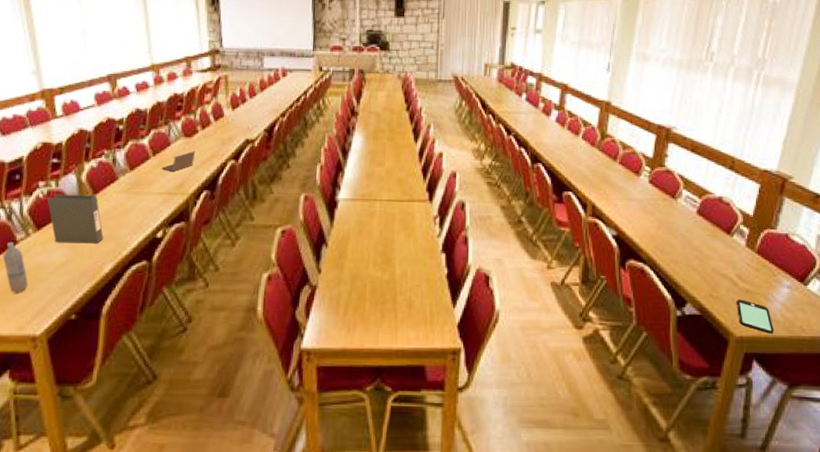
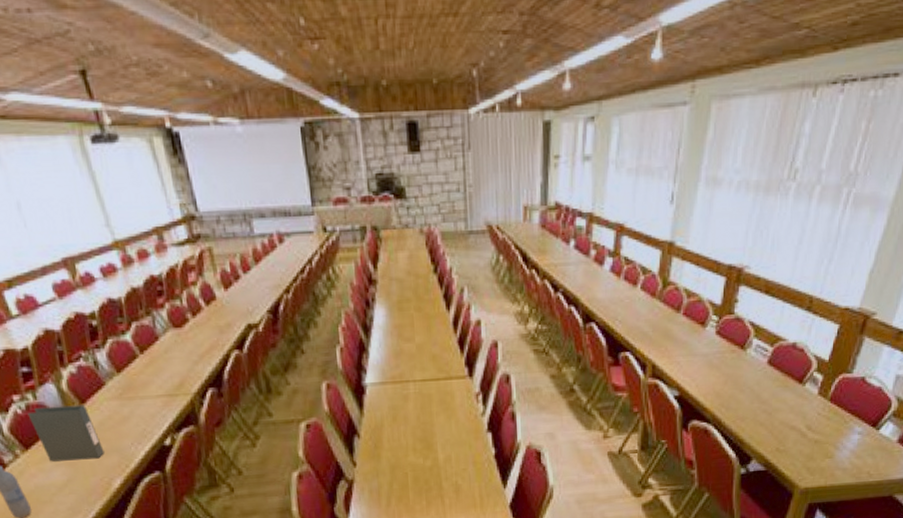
laptop computer: present [162,150,196,172] -> none [154,342,191,370]
tablet: present [737,299,774,334] -> none [804,450,840,482]

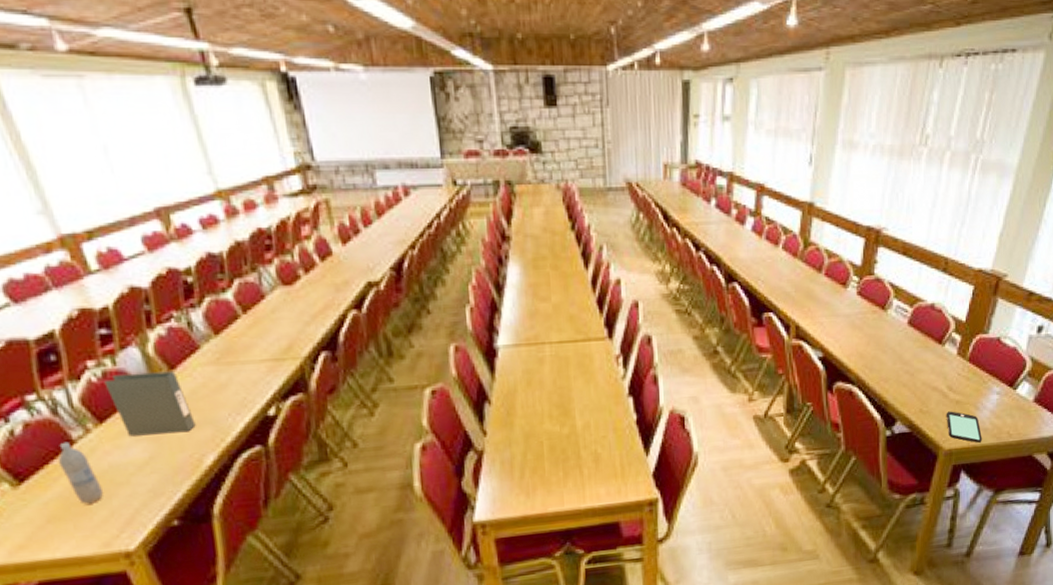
tablet: none [804,450,840,482] -> present [947,411,982,443]

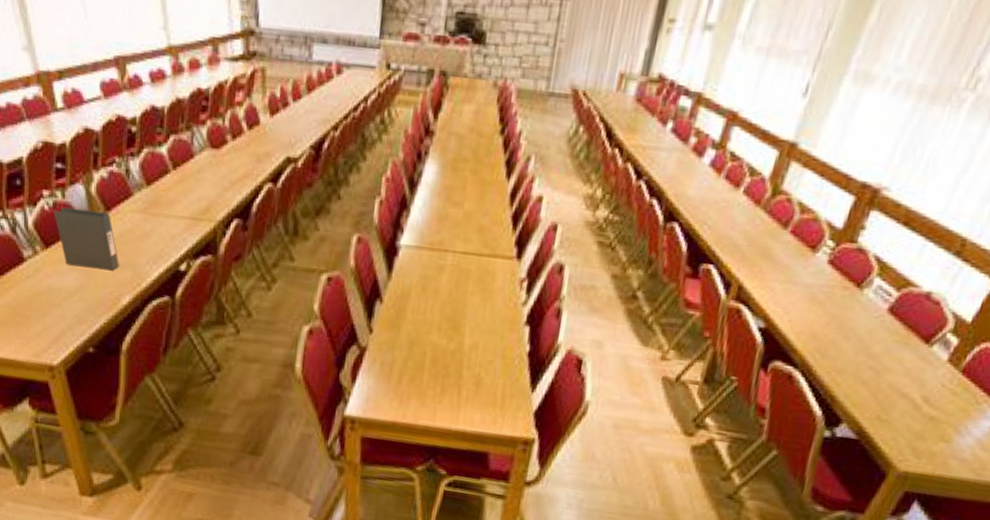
water bottle: present [59,441,104,504] -> none [12,258,41,317]
tablet: present [947,411,982,443] -> none [908,426,956,474]

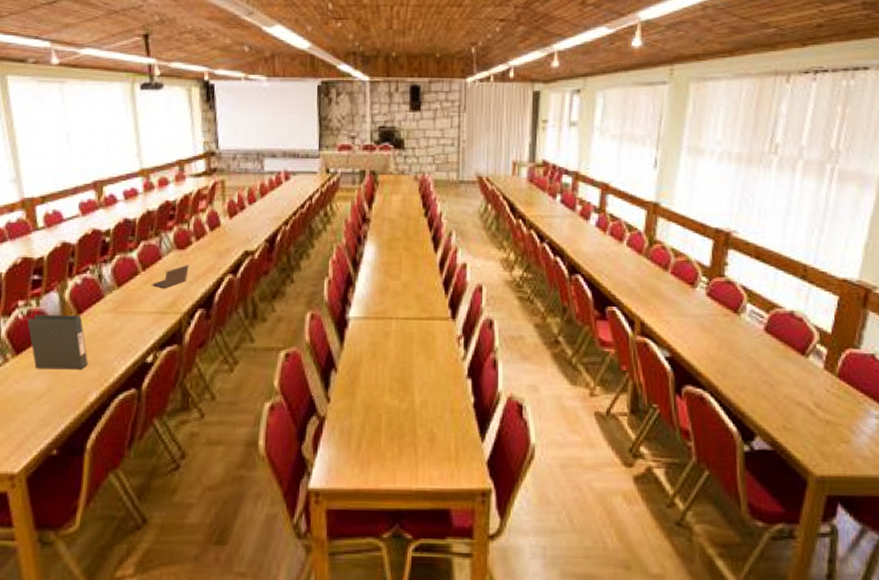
laptop computer: none [184,166,225,192] -> present [152,264,190,288]

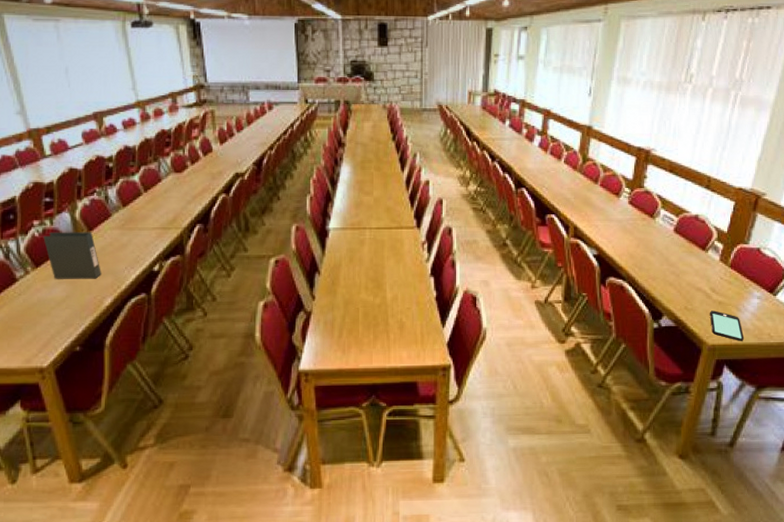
laptop computer: present [152,264,190,288] -> none [154,185,187,207]
tablet: none [815,431,861,473] -> present [710,310,744,341]

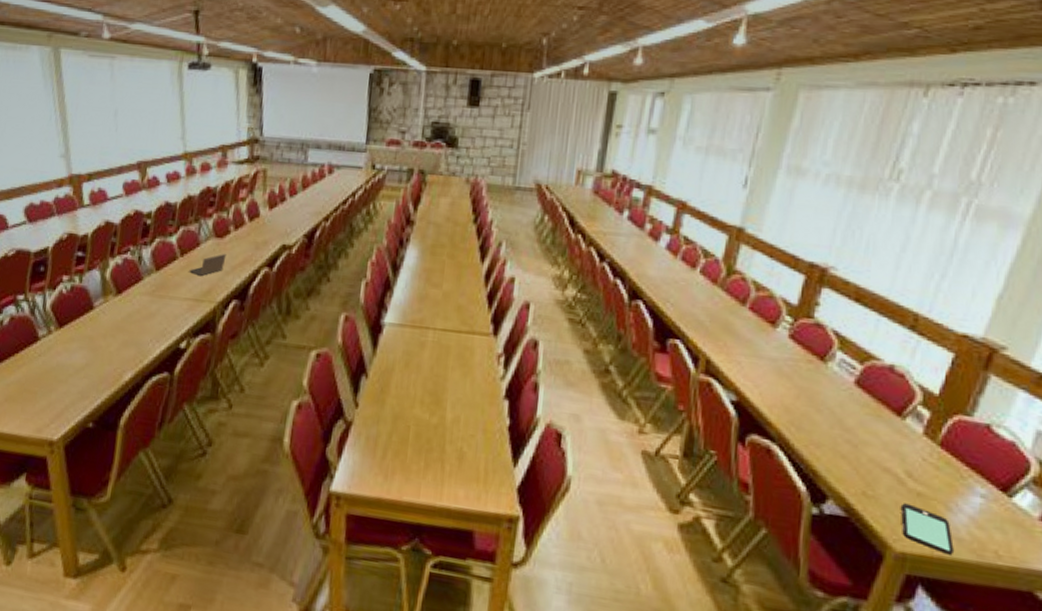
binder: present [43,232,101,279] -> none [70,290,125,349]
laptop computer: none [154,185,187,207] -> present [189,253,227,276]

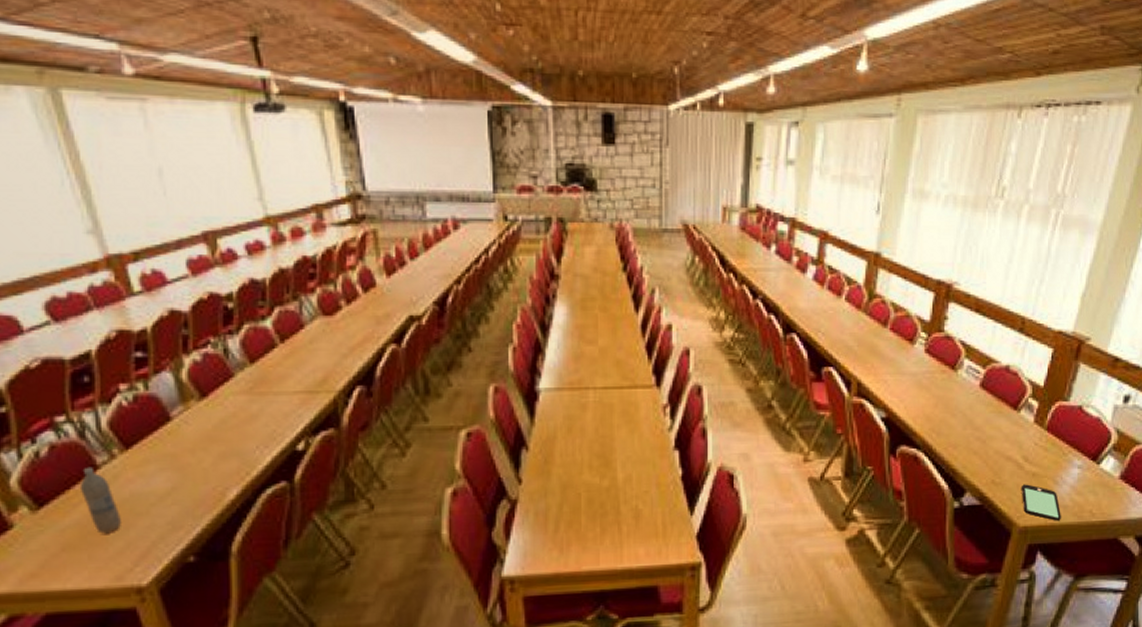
water bottle: none [25,337,48,393] -> present [81,466,122,534]
laptop computer: present [189,253,227,276] -> none [295,333,341,363]

